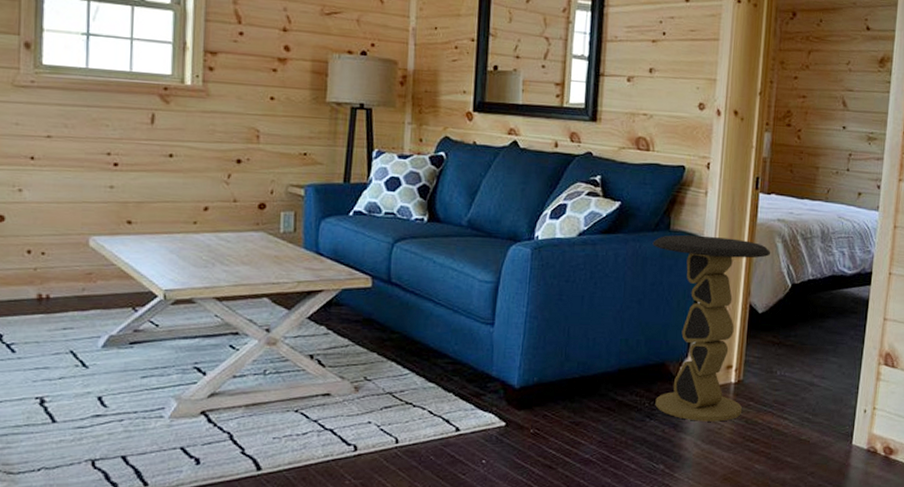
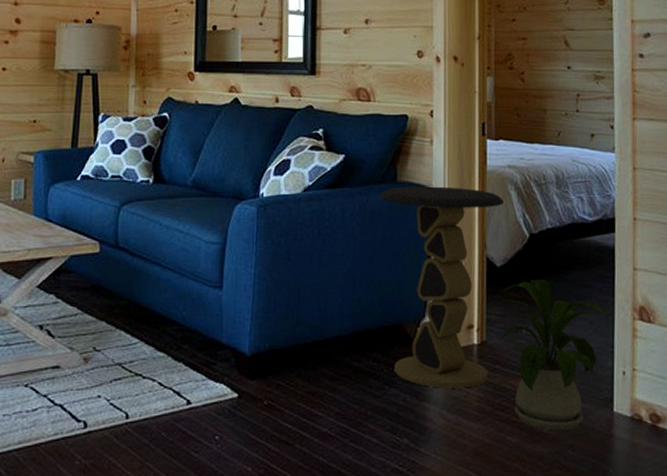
house plant: none [752,326,859,461] -> present [496,280,610,431]

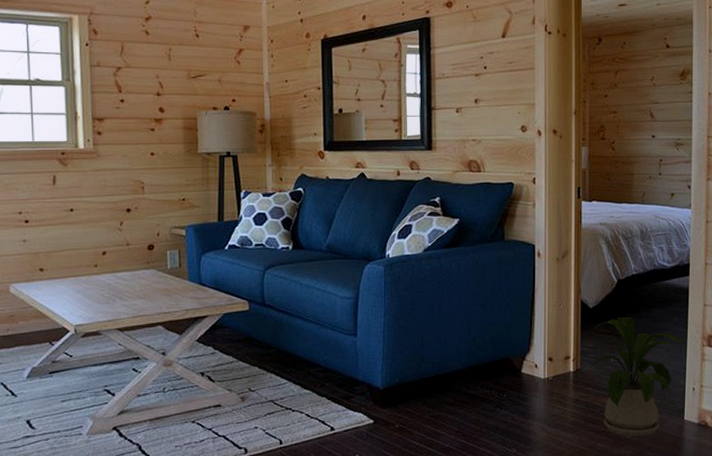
side table: present [380,186,505,388] -> none [490,243,597,408]

